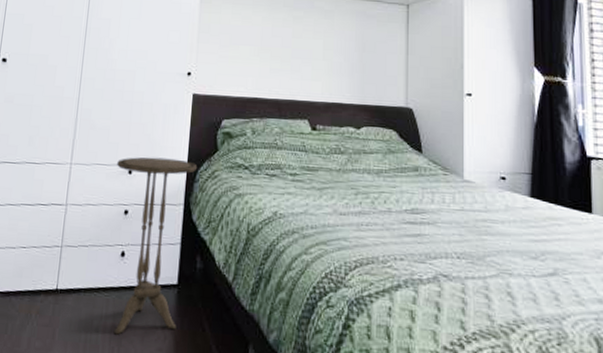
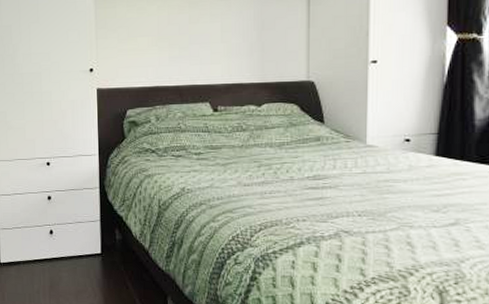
side table: present [113,157,198,335] -> none [36,149,108,295]

